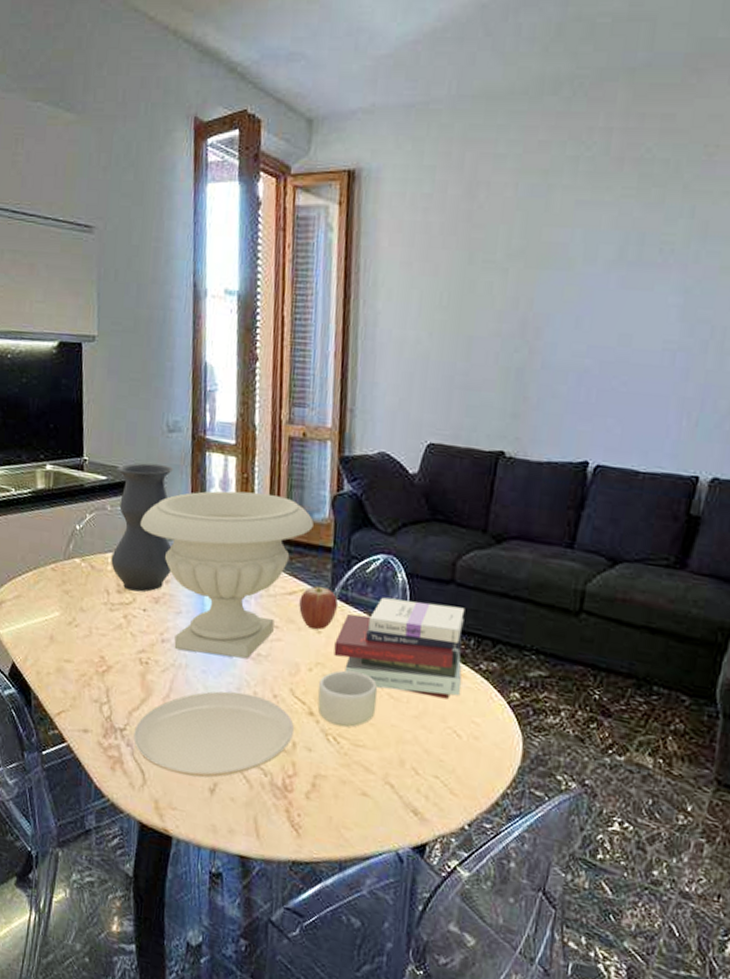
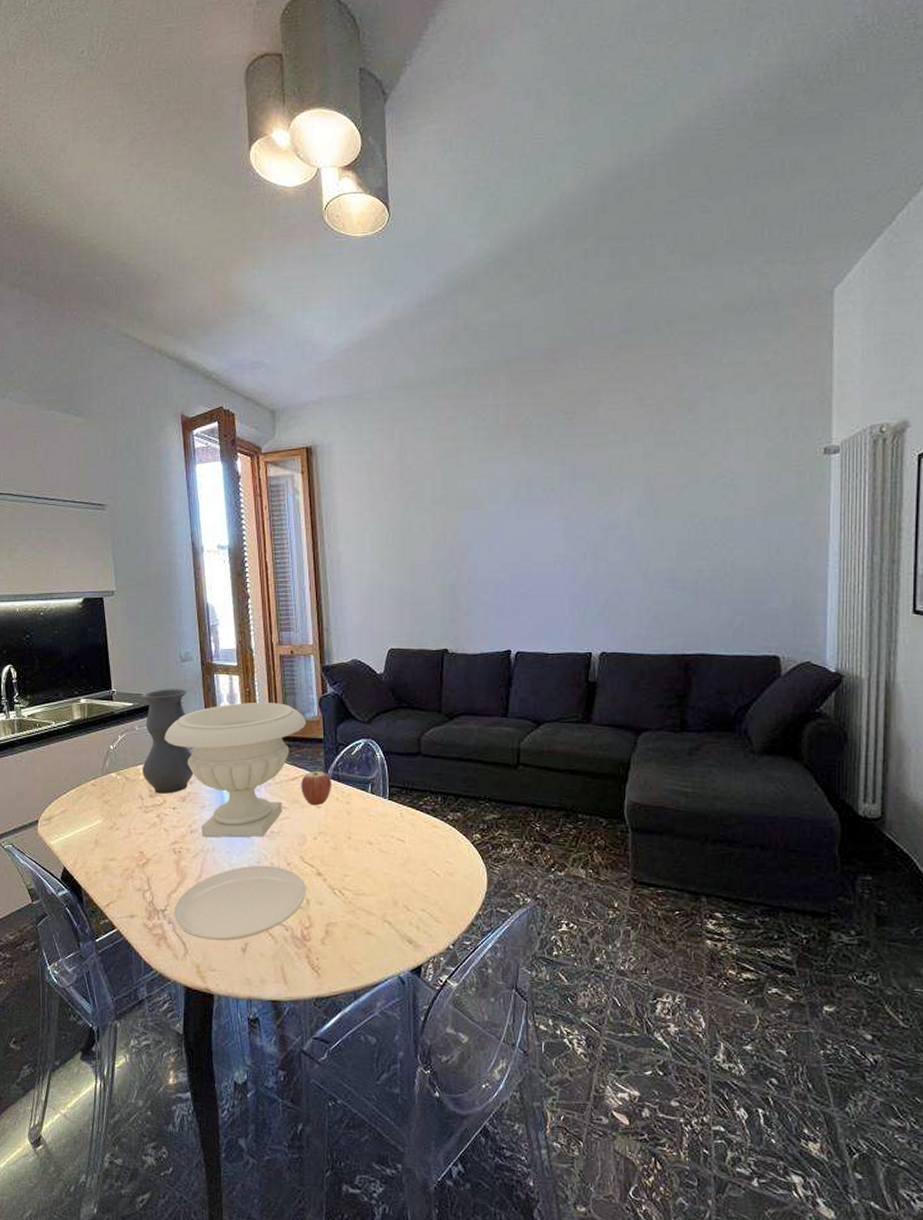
mug: present [317,670,378,727] -> none [322,835,371,881]
books: present [334,597,465,700] -> none [332,772,435,847]

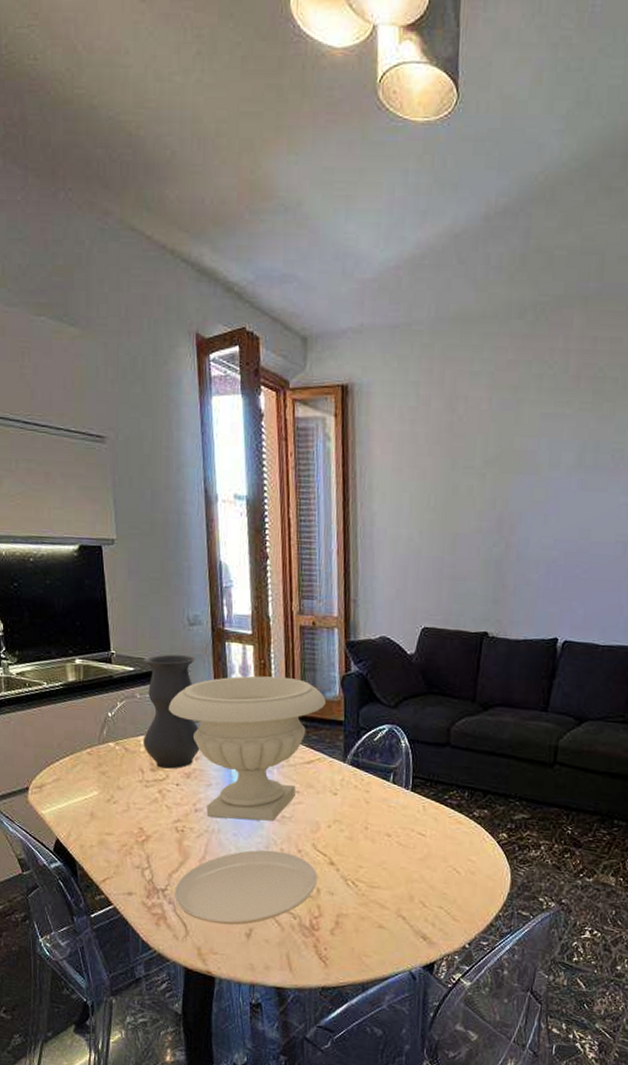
fruit: present [301,770,332,806] -> none [317,754,351,793]

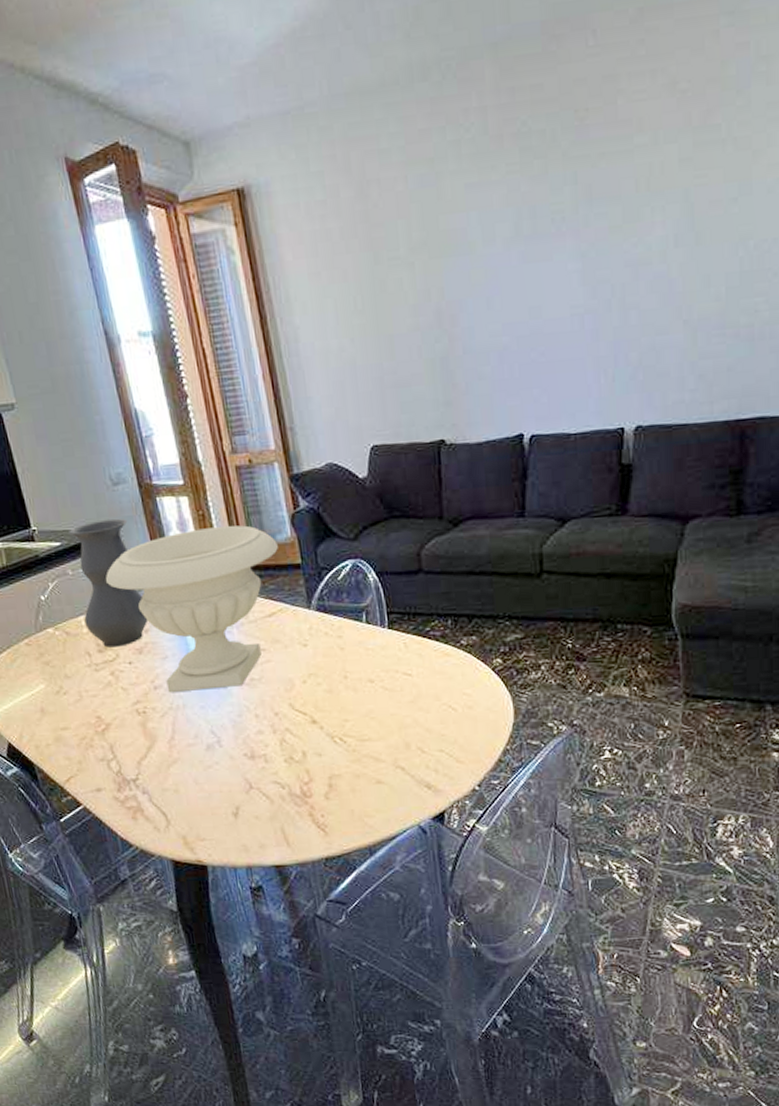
plate: present [175,850,318,925] -> none [147,717,302,808]

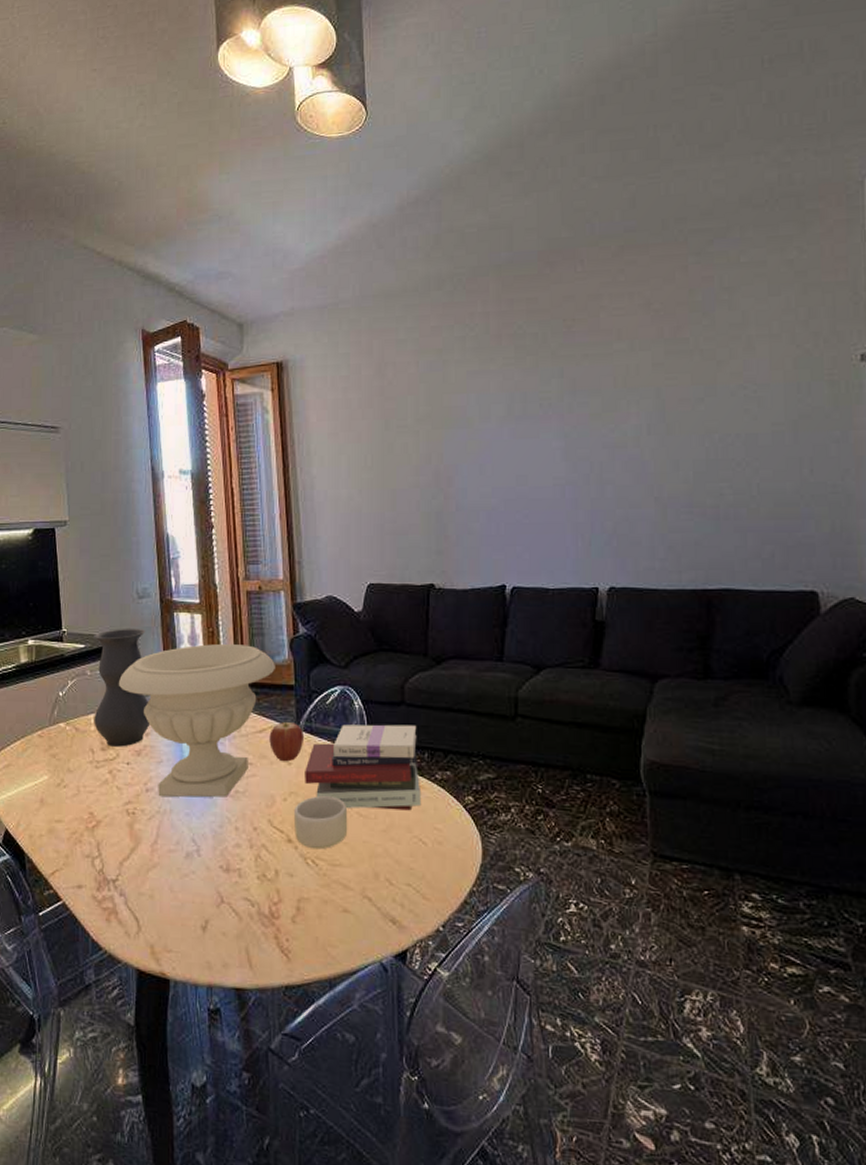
fruit: none [280,602,319,644] -> present [269,721,305,762]
mug: none [314,673,374,727] -> present [293,796,348,850]
books: none [322,592,449,683] -> present [305,724,422,811]

